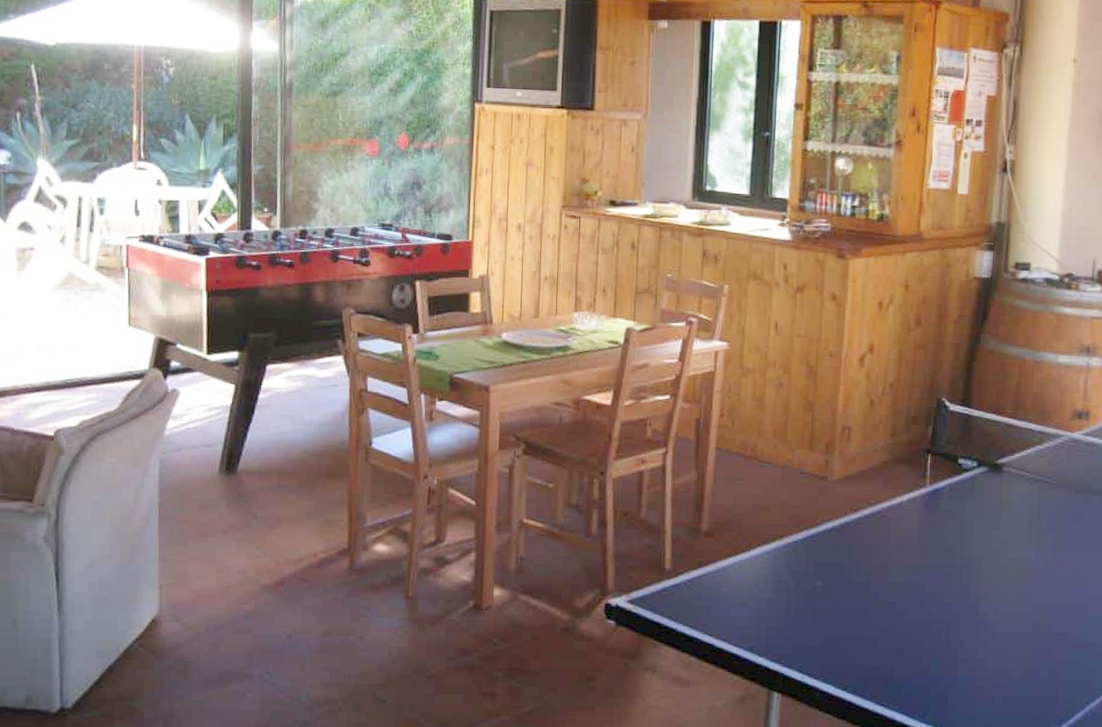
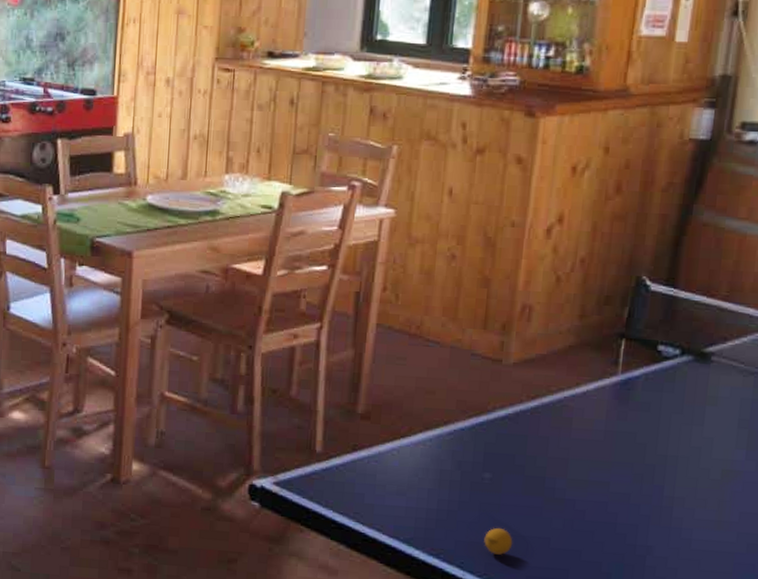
ping-pong ball: none [819,631,845,657] -> present [484,527,513,555]

